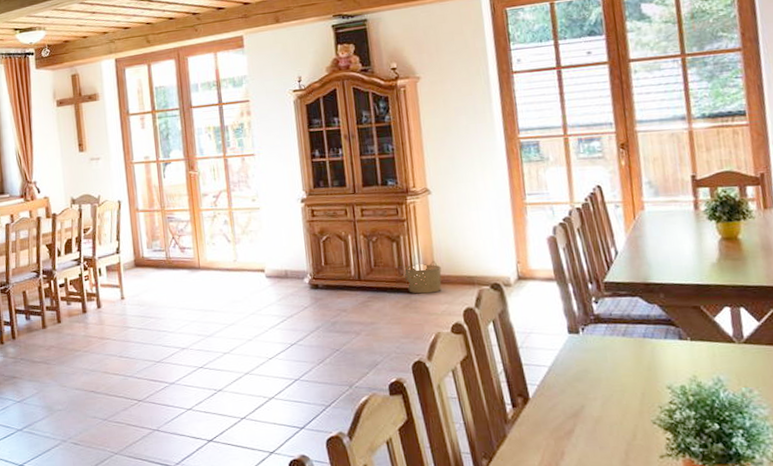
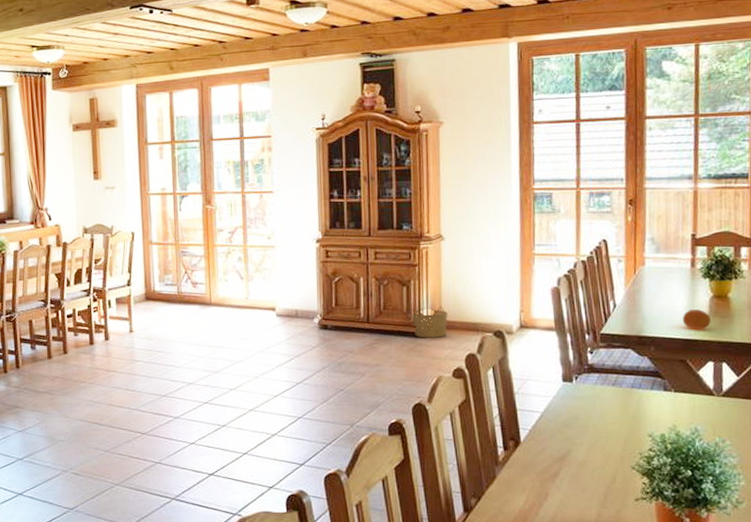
fruit: none [690,253,723,275] -> present [682,309,711,331]

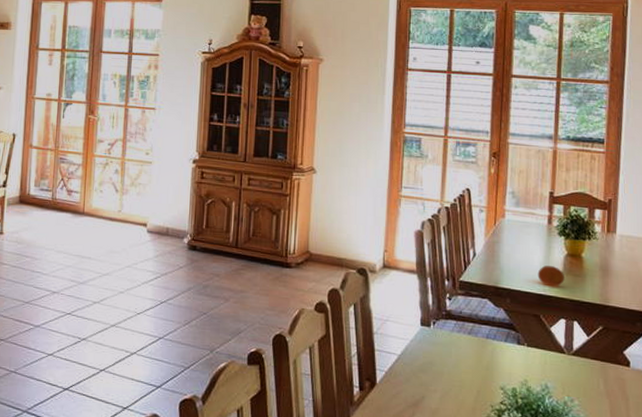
basket: present [411,306,448,338] -> none [279,238,314,270]

